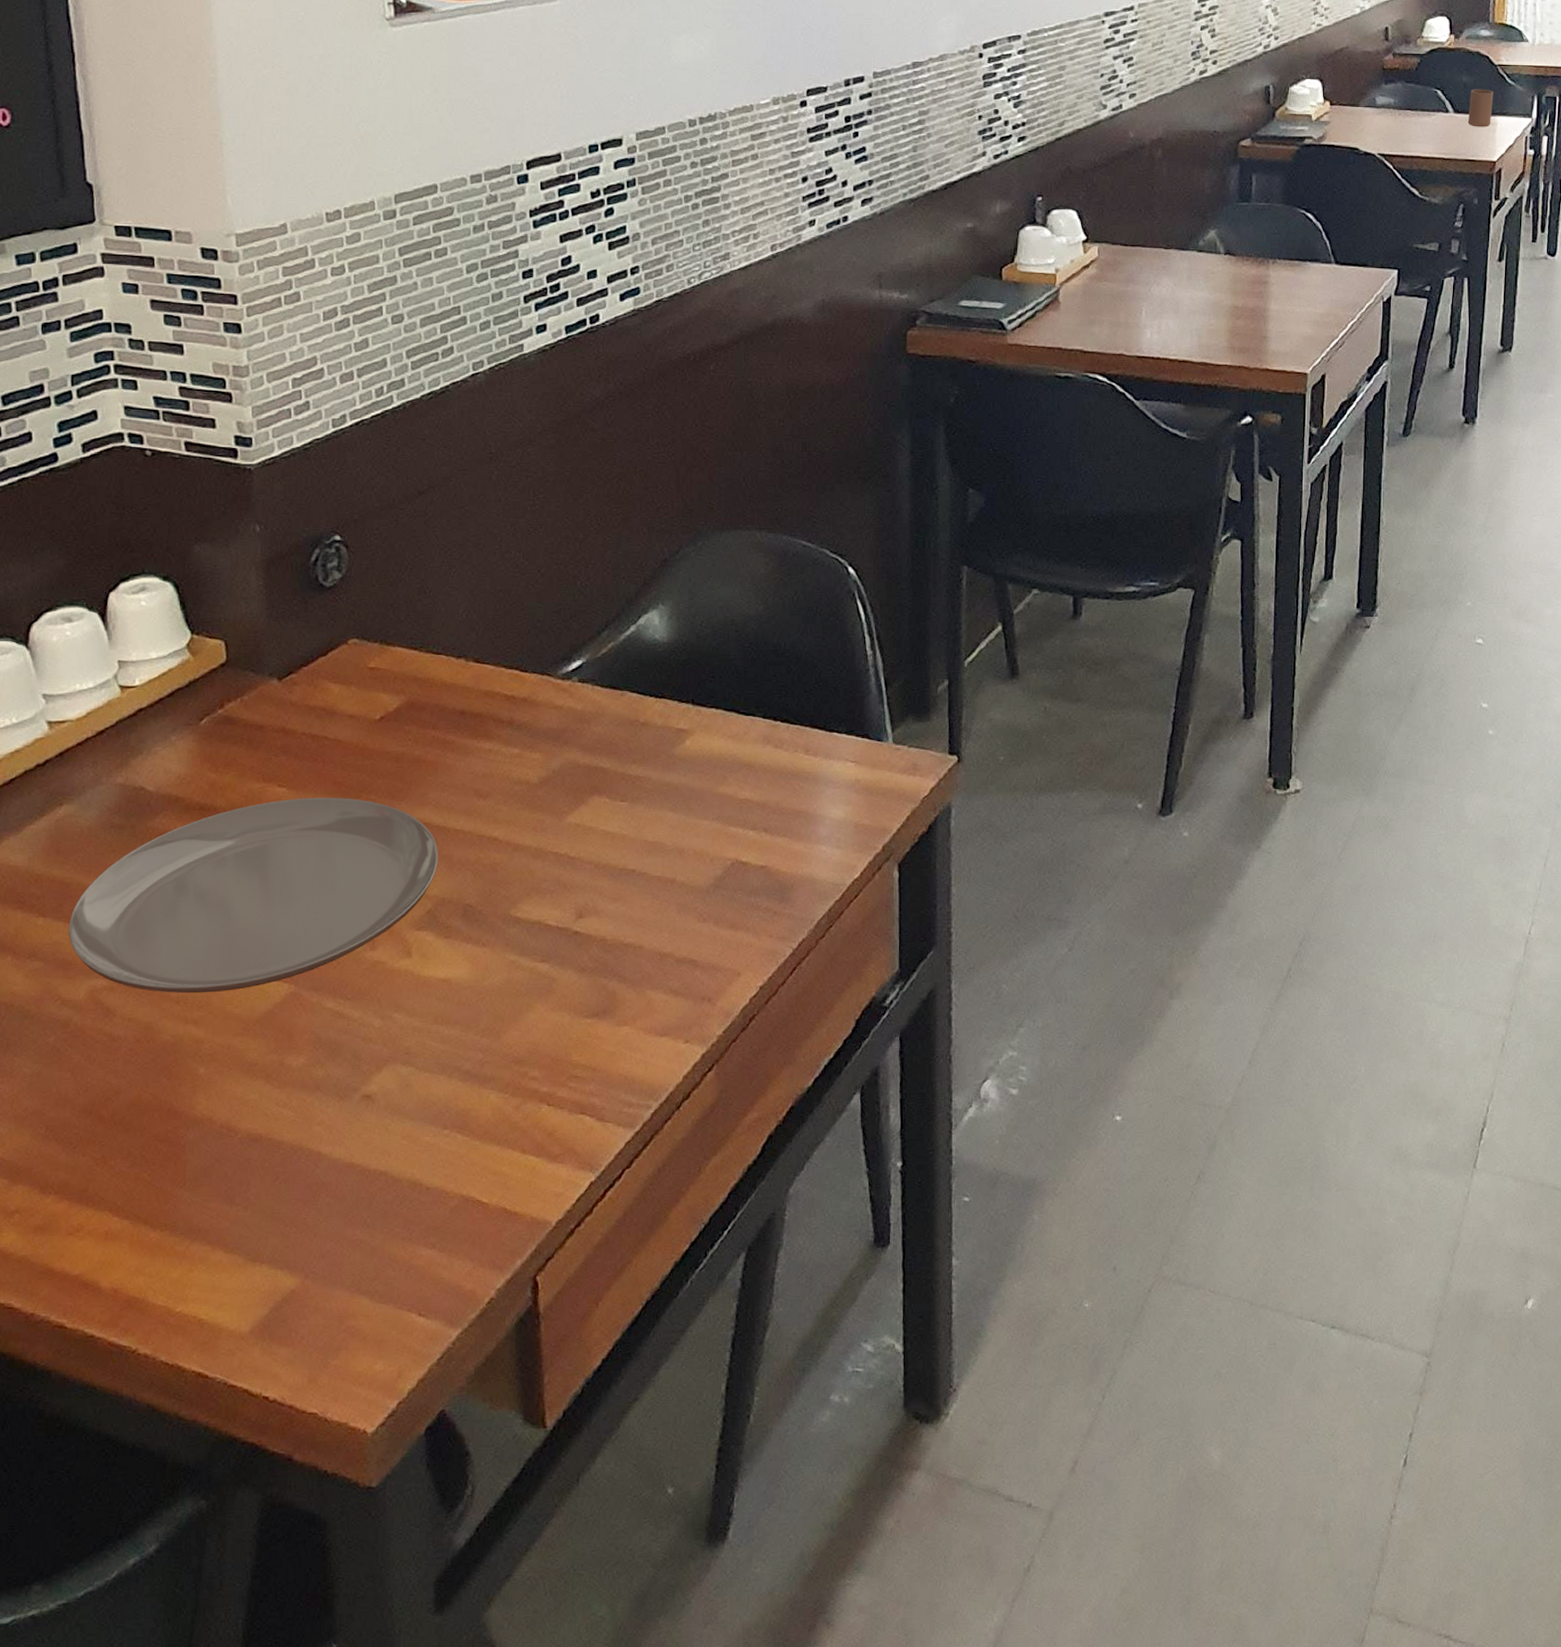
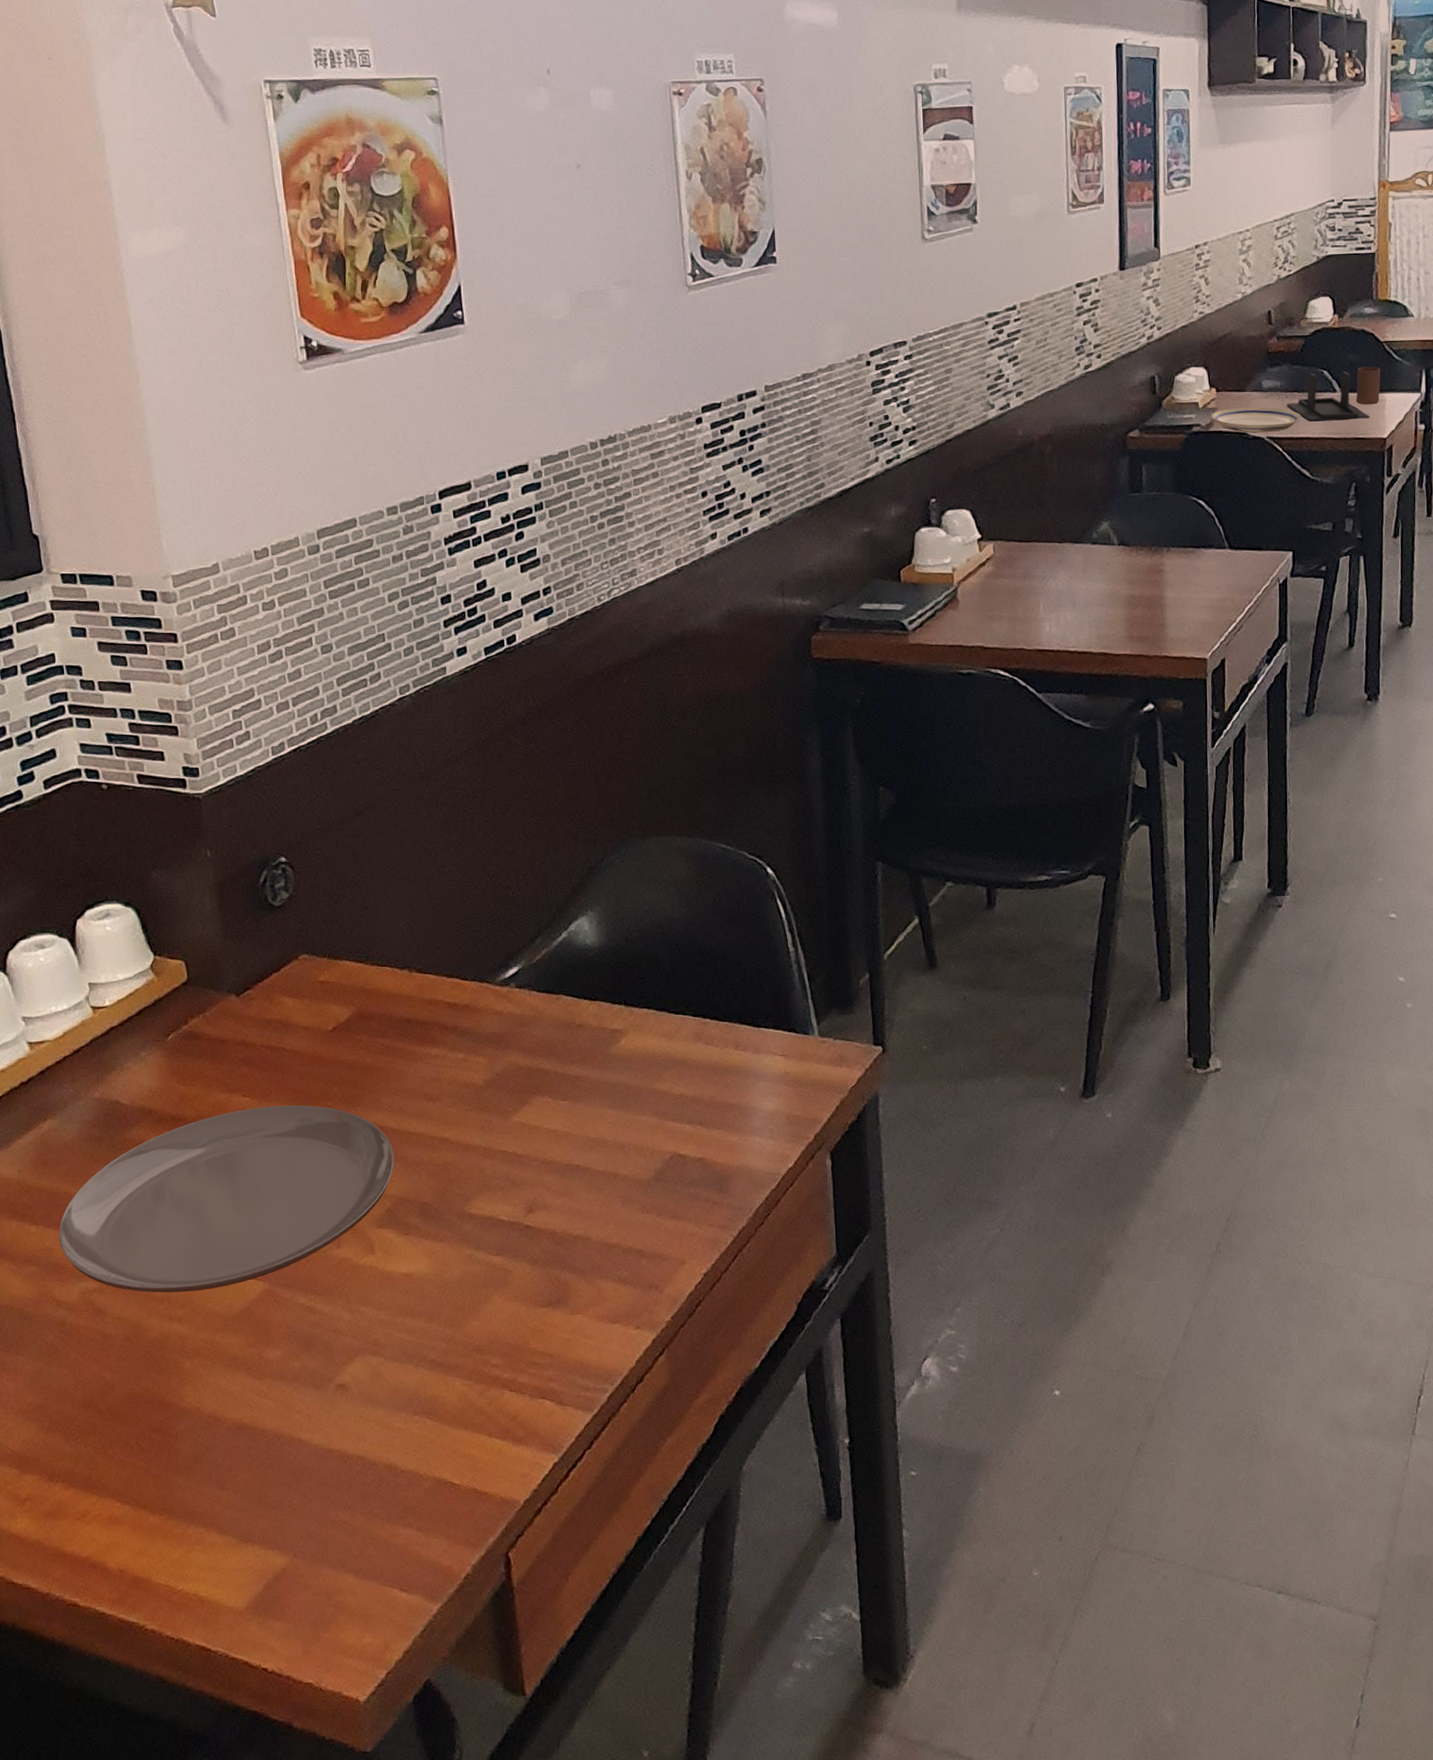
plate: none [1324,122,1413,149] -> present [1211,407,1301,433]
napkin holder: none [1399,92,1481,141] -> present [1287,371,1371,422]

